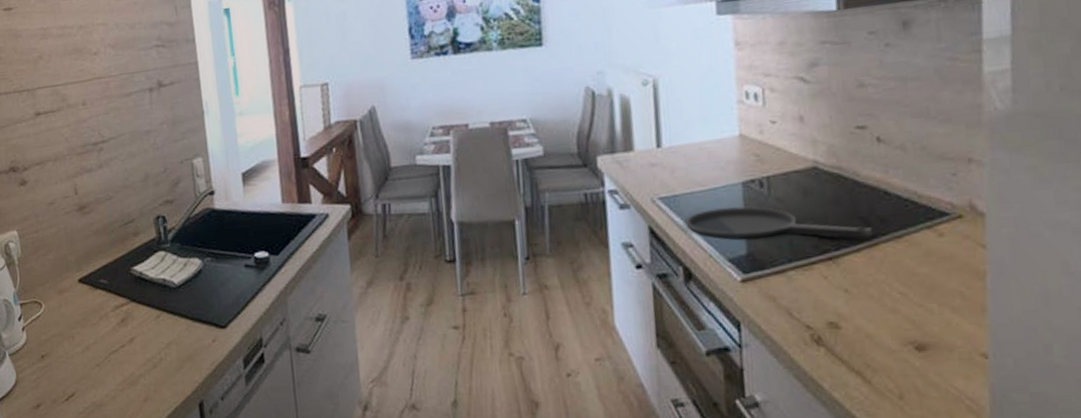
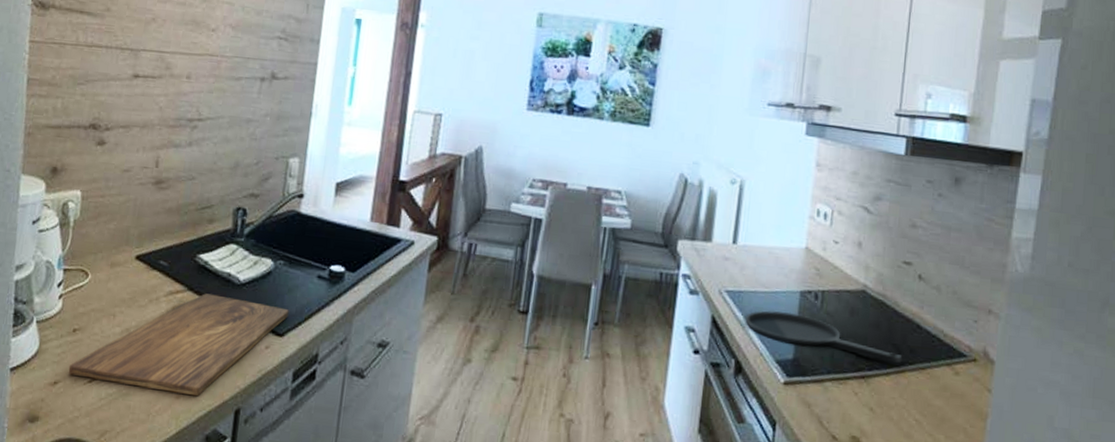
cutting board: none [46,301,227,397] -> present [68,293,289,397]

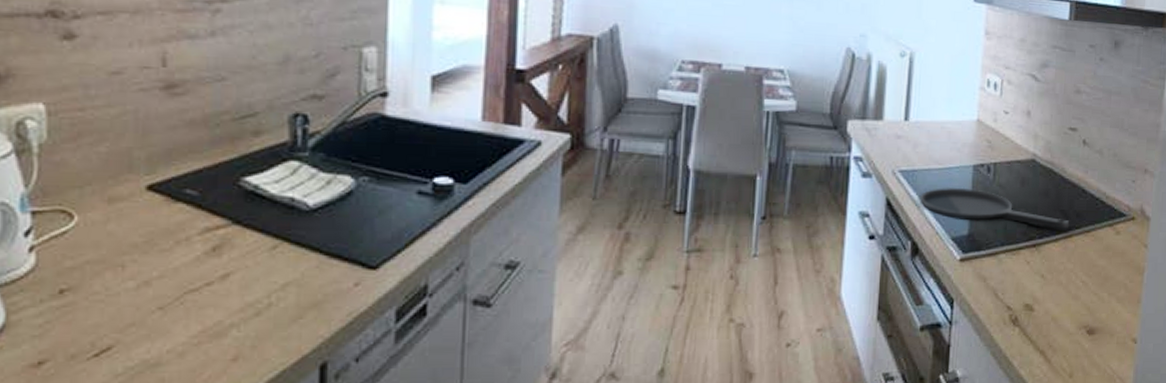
cutting board: present [68,293,289,397] -> none [59,226,382,355]

